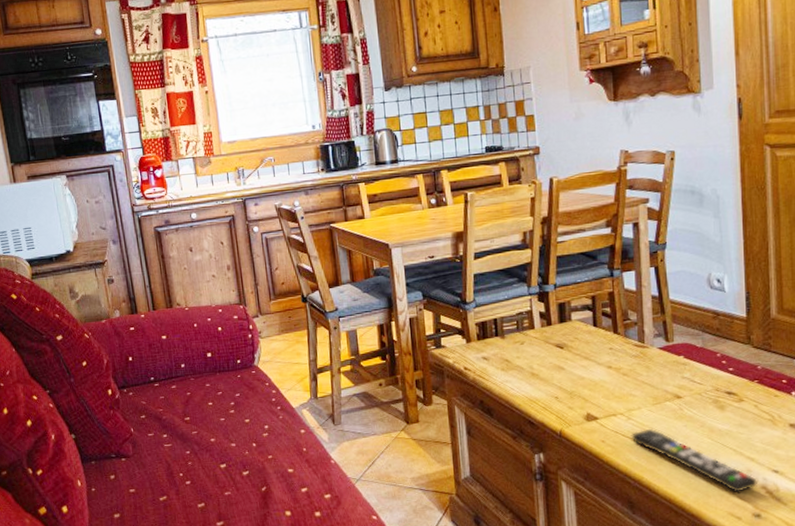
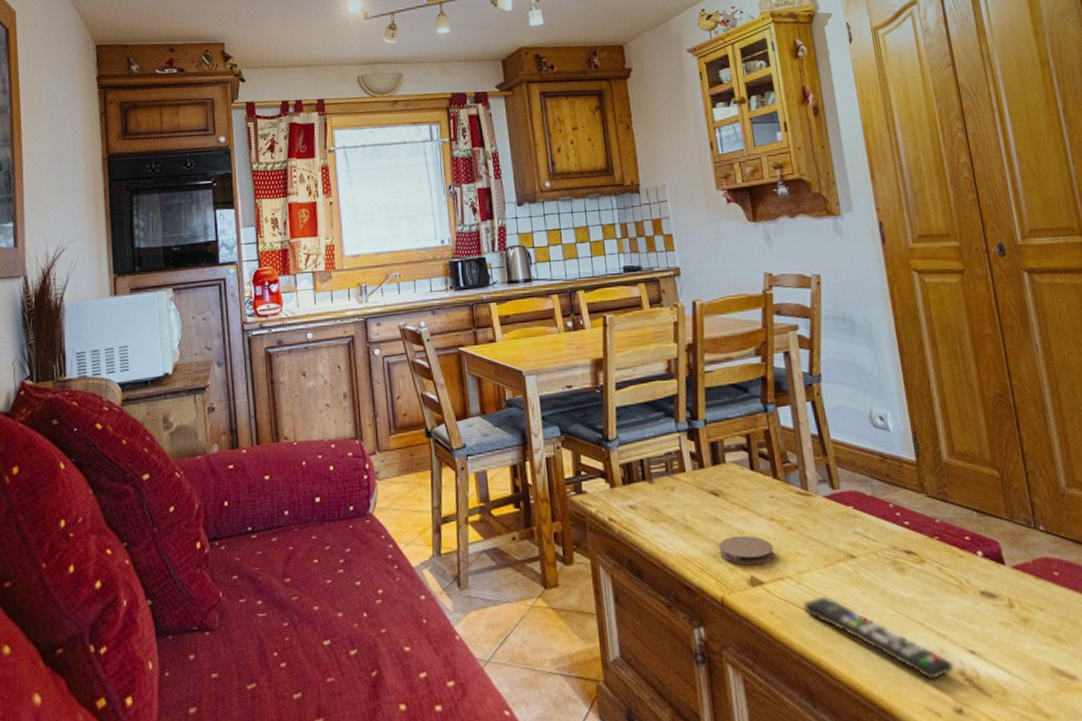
coaster: none [560,380,609,405] -> present [718,535,774,566]

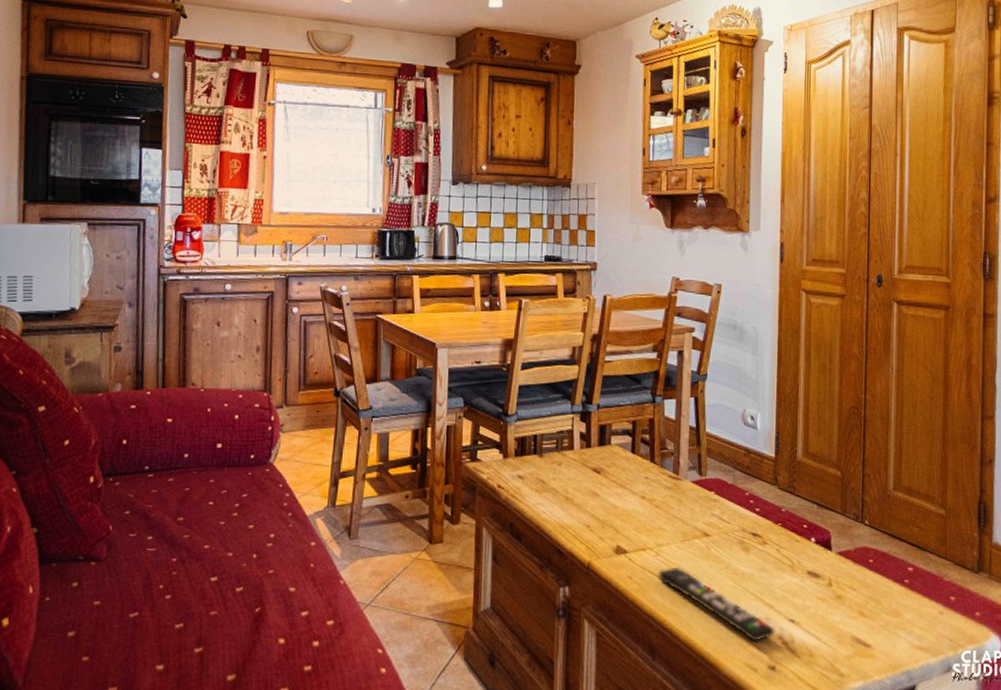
coaster: present [718,535,774,566] -> none [593,509,641,536]

